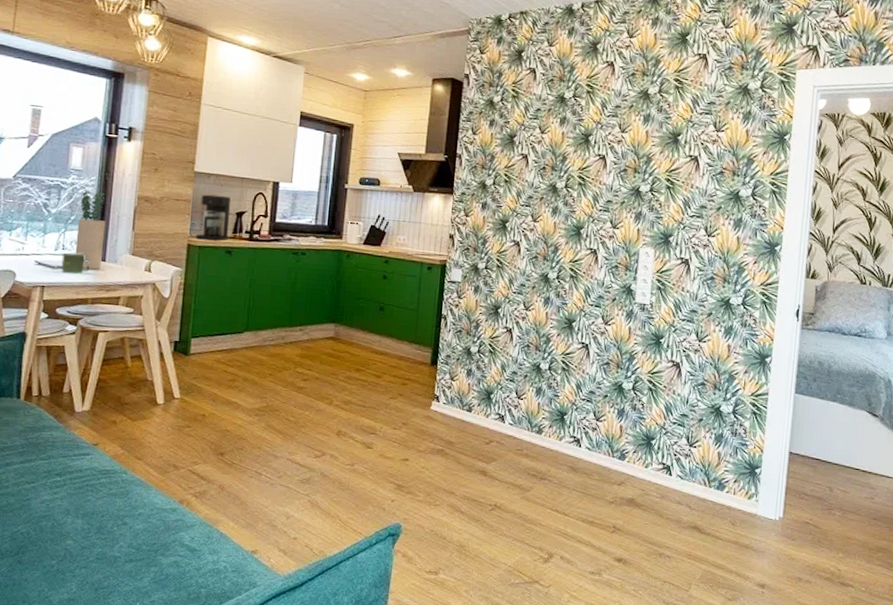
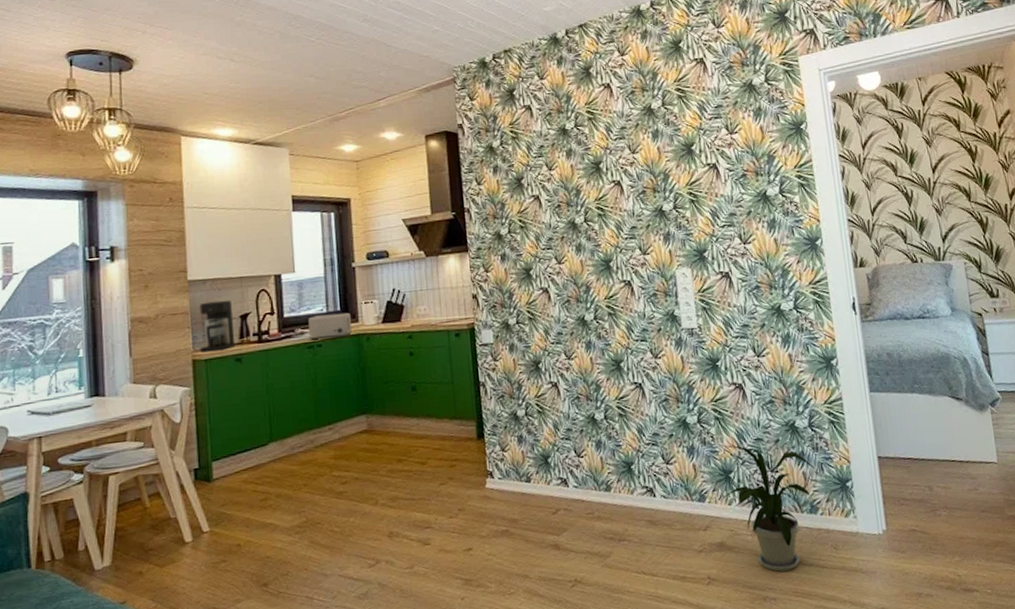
mug: present [61,252,90,275] -> none [56,392,89,420]
vase: present [75,185,107,271] -> none [68,314,101,411]
toaster: none [296,226,337,251] -> present [308,312,352,340]
house plant: none [637,414,731,535] -> present [719,445,816,572]

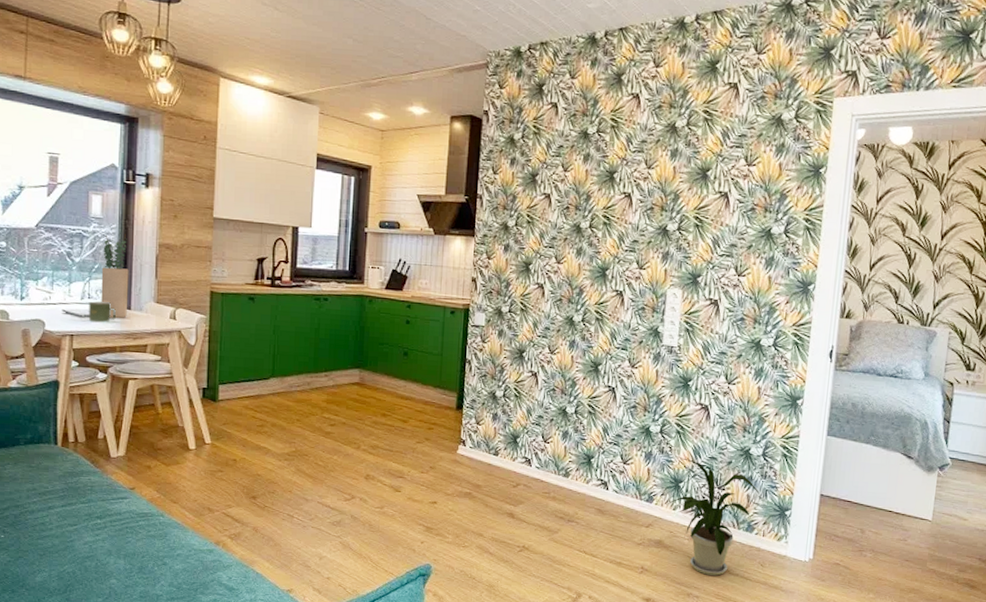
mug: none [56,392,89,420] -> present [88,301,116,324]
vase: none [68,314,101,411] -> present [101,233,129,319]
coffee maker: present [199,299,236,353] -> none [218,240,251,289]
toaster: present [308,312,352,340] -> none [318,271,358,297]

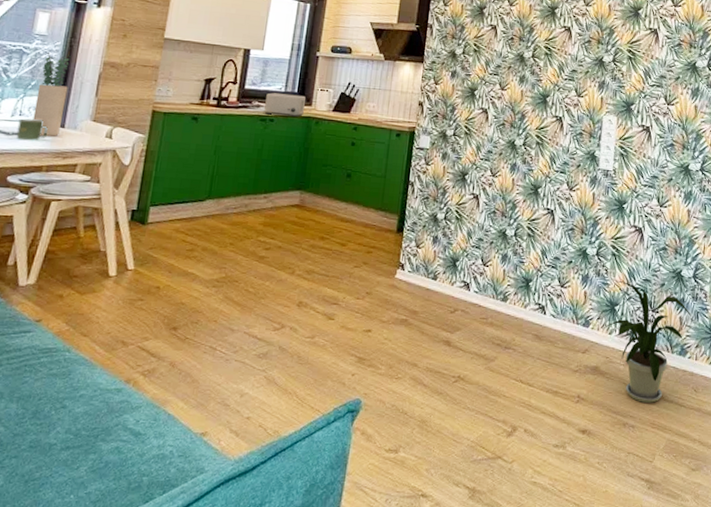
toaster: none [318,271,358,297] -> present [264,92,306,118]

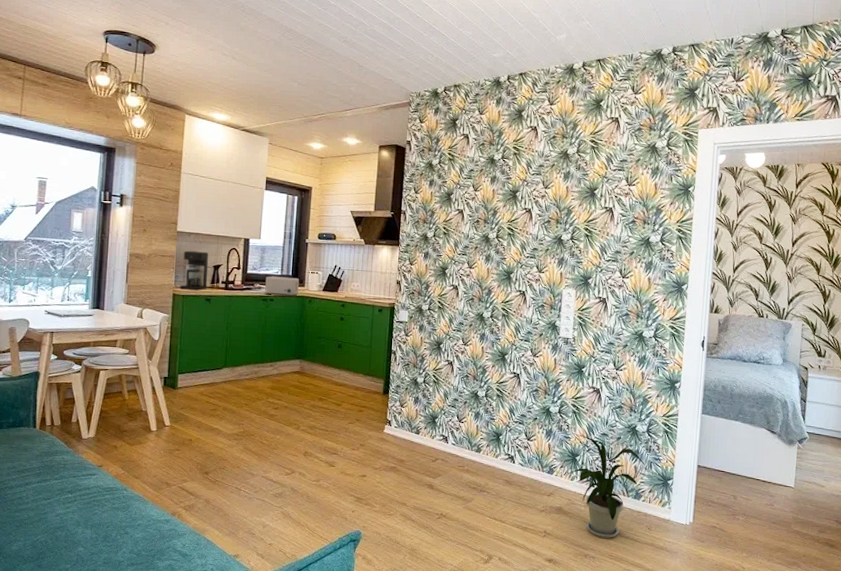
mug: present [16,118,48,142] -> none [67,303,91,322]
vase: present [32,51,72,137] -> none [78,245,104,318]
coffee maker: none [161,60,200,108] -> present [179,250,209,291]

